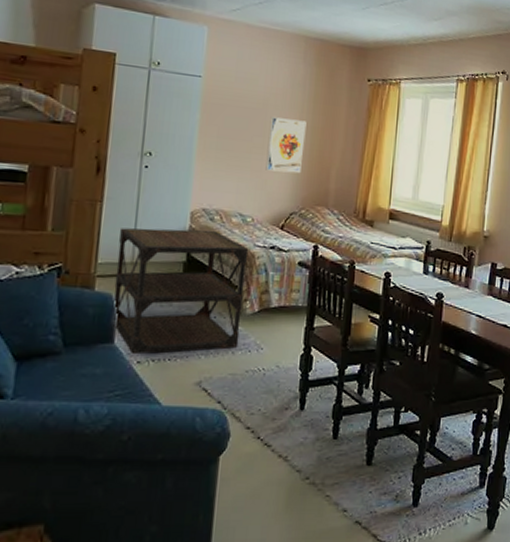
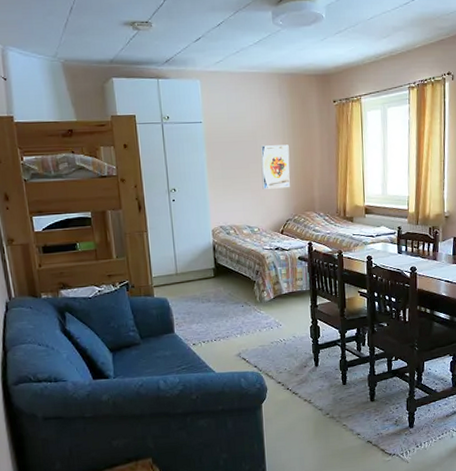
side table: present [112,228,249,355] -> none [164,241,263,339]

